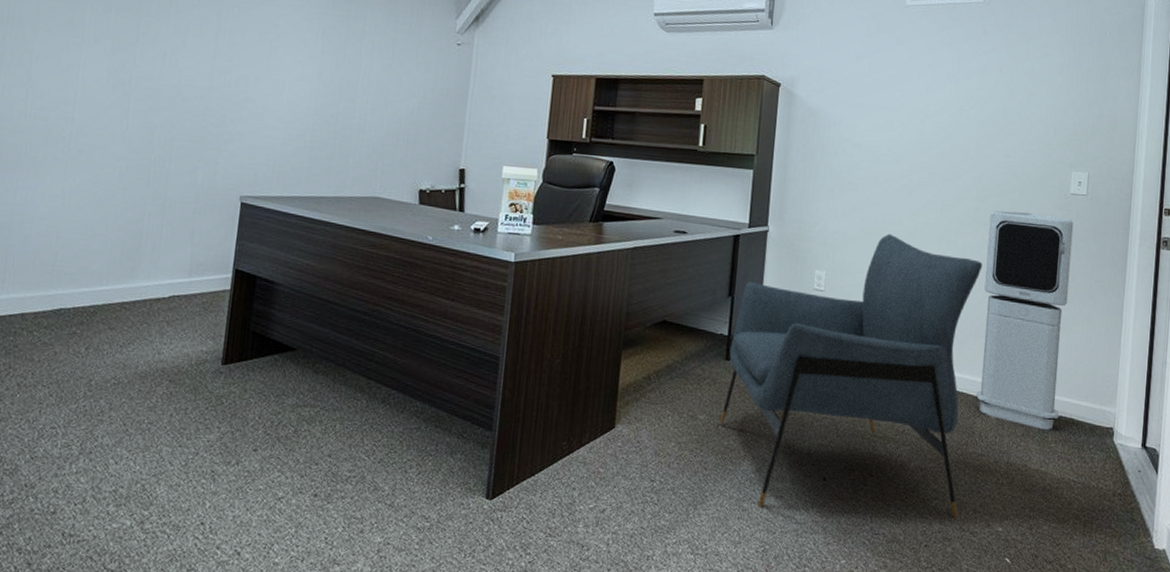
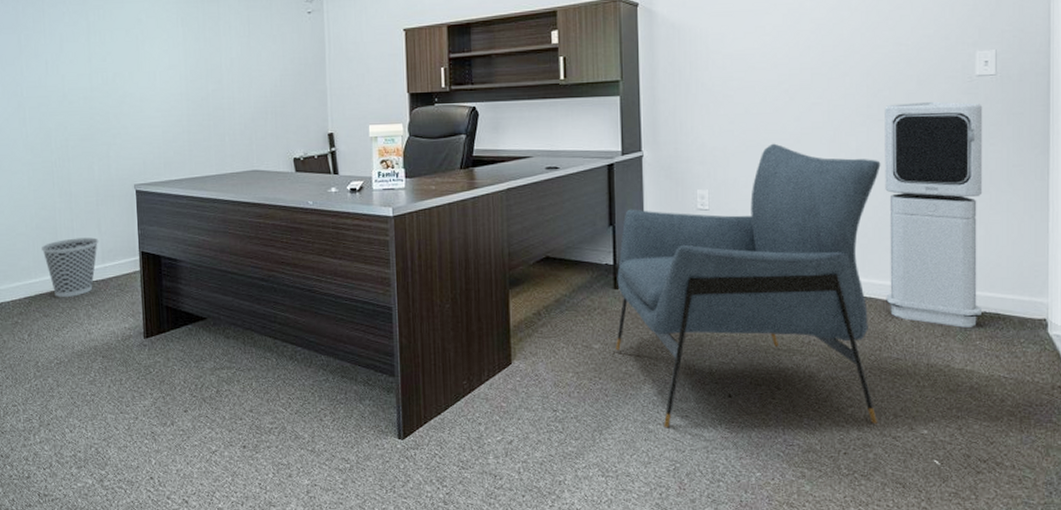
wastebasket: none [120,246,189,311] -> present [42,237,99,297]

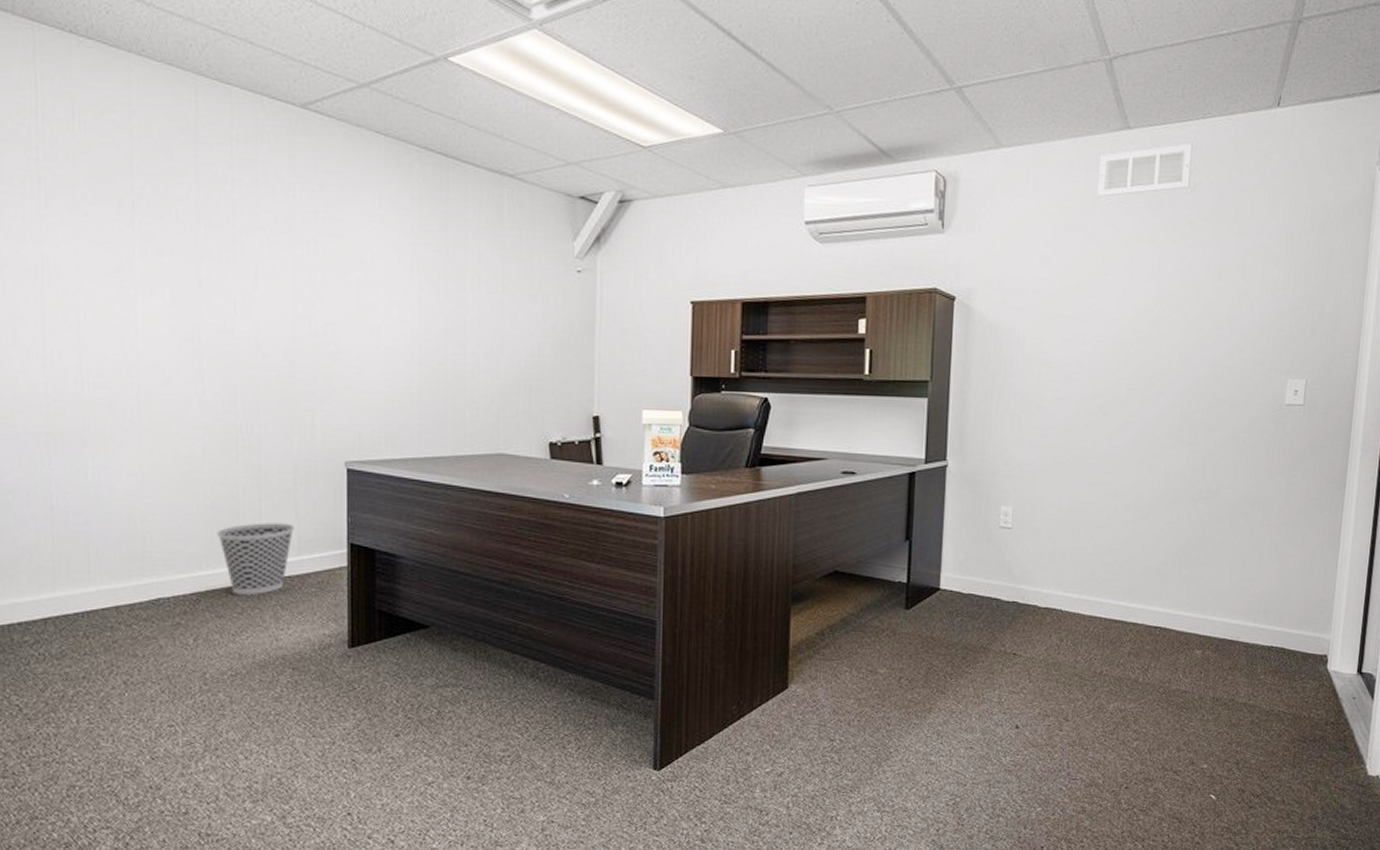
chair: present [616,143,881,429] -> none [902,461,1187,761]
air purifier: present [885,101,983,328] -> none [1179,428,1289,661]

